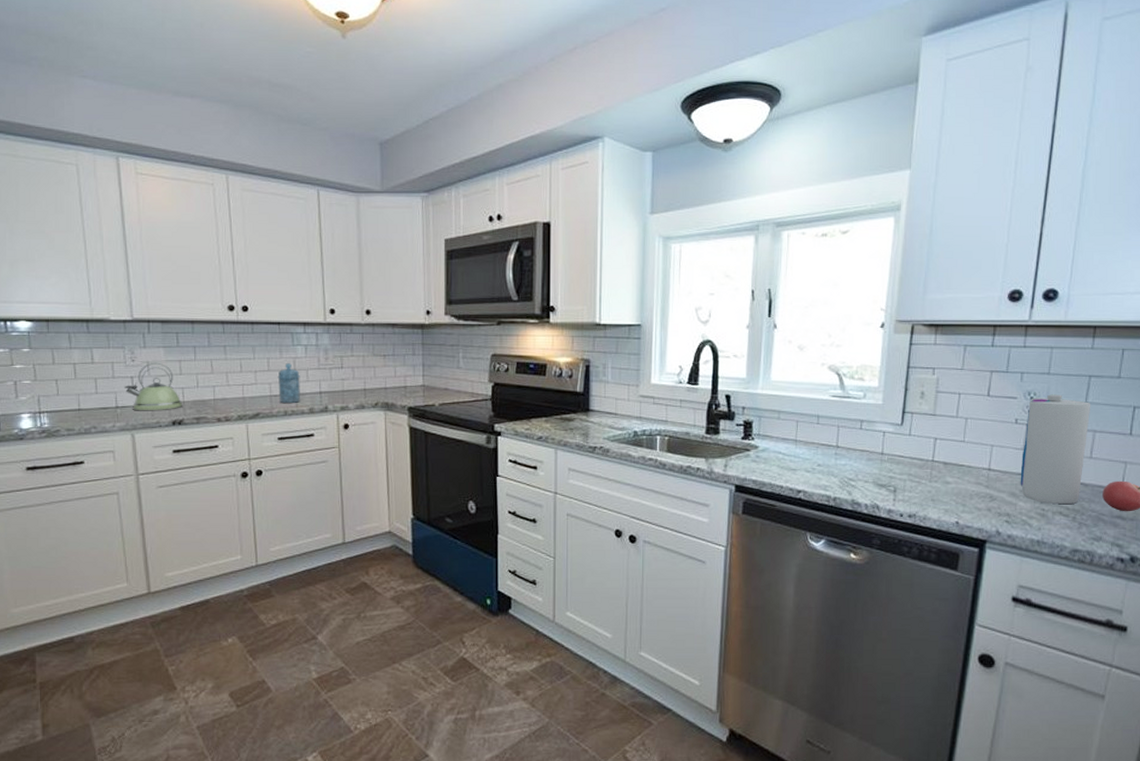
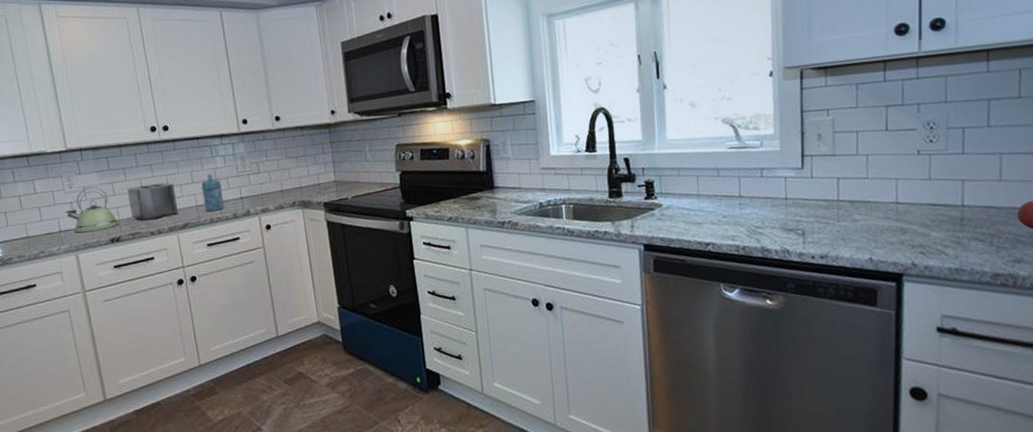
toaster: none [195,366,250,406] -> present [127,182,178,221]
paper towel holder: present [1020,394,1091,505] -> none [928,121,994,231]

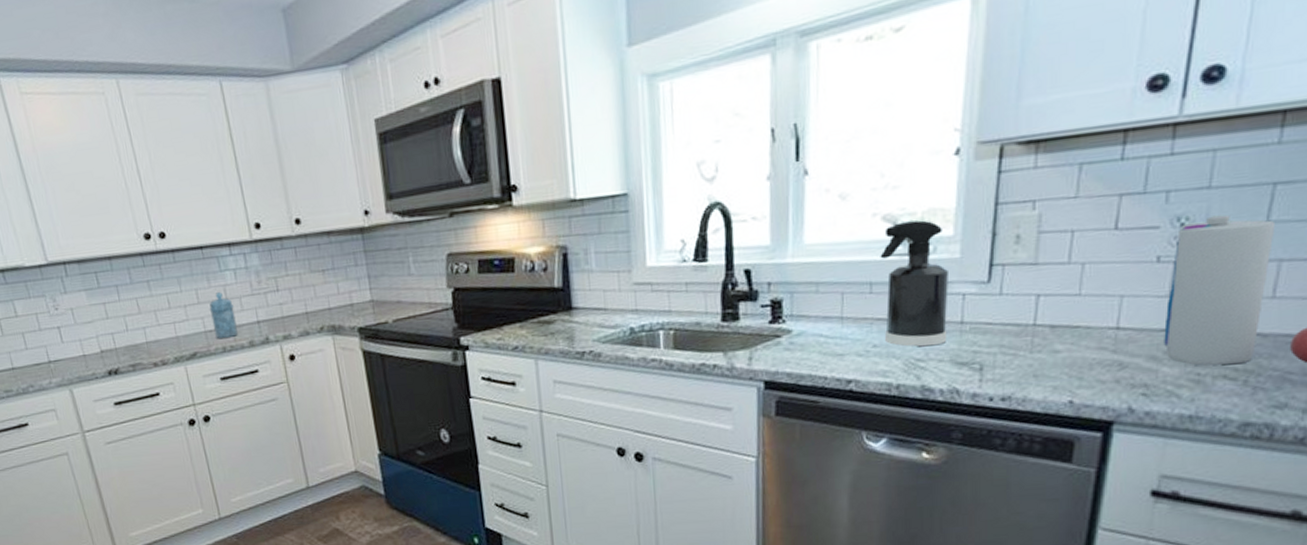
kettle: present [65,186,119,233] -> none [53,308,116,364]
toaster: present [127,182,178,221] -> none [121,302,184,350]
spray bottle: none [722,122,777,217] -> present [880,220,950,347]
paper towel holder: none [928,121,994,231] -> present [1164,214,1276,366]

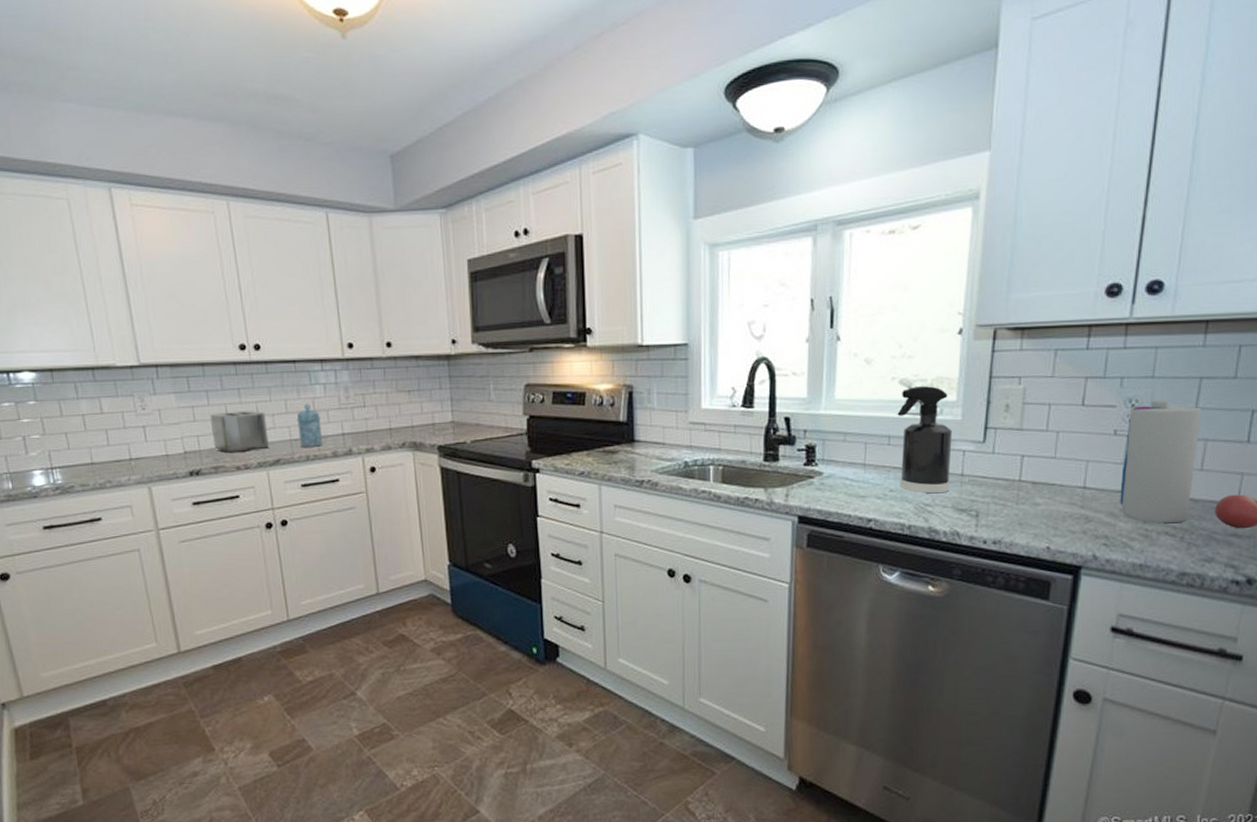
toaster: none [121,302,184,350] -> present [209,410,269,453]

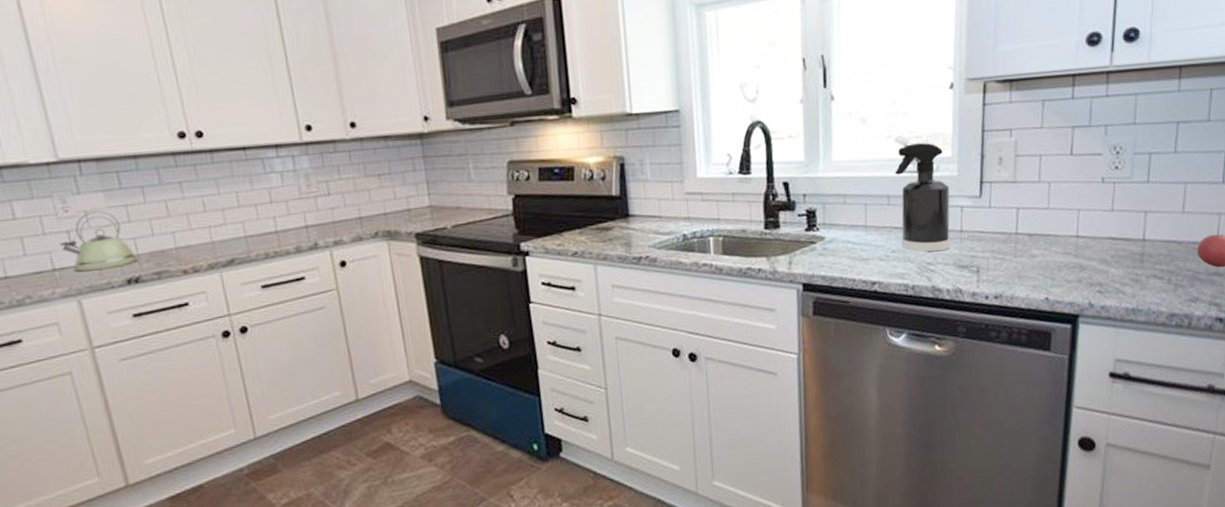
kettle: none [136,409,200,463] -> present [59,210,138,272]
toaster: present [209,410,269,453] -> none [147,205,220,256]
canister: present [296,403,323,448] -> none [250,194,284,245]
paper towel holder: present [1120,400,1202,524] -> none [1110,145,1181,268]

